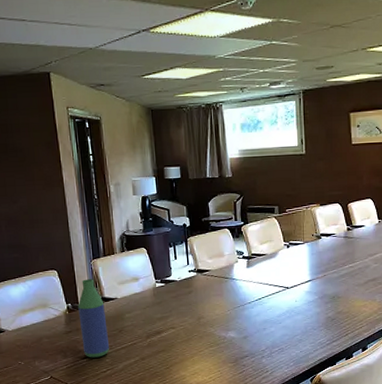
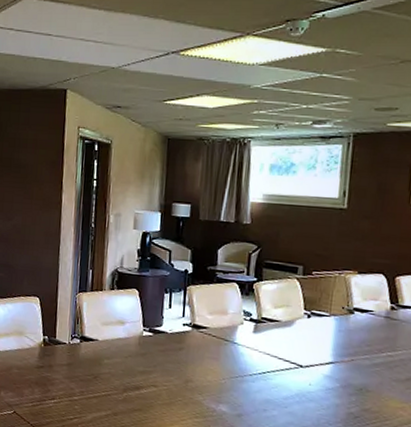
bottle: present [78,279,110,358] -> none [52,312,83,402]

